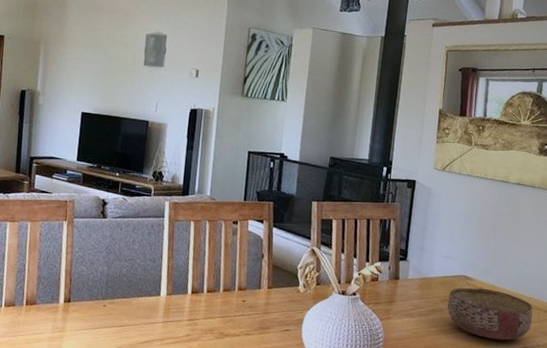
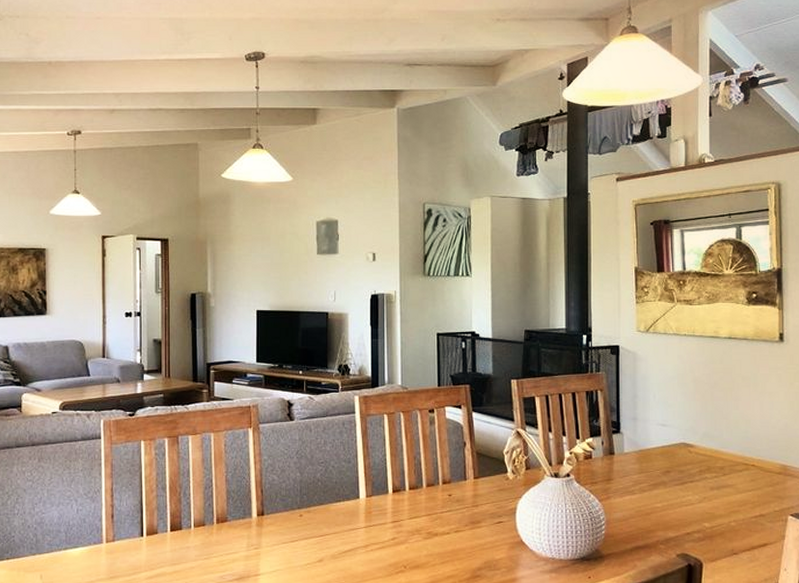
bowl: present [447,287,533,340] -> none [670,455,765,510]

